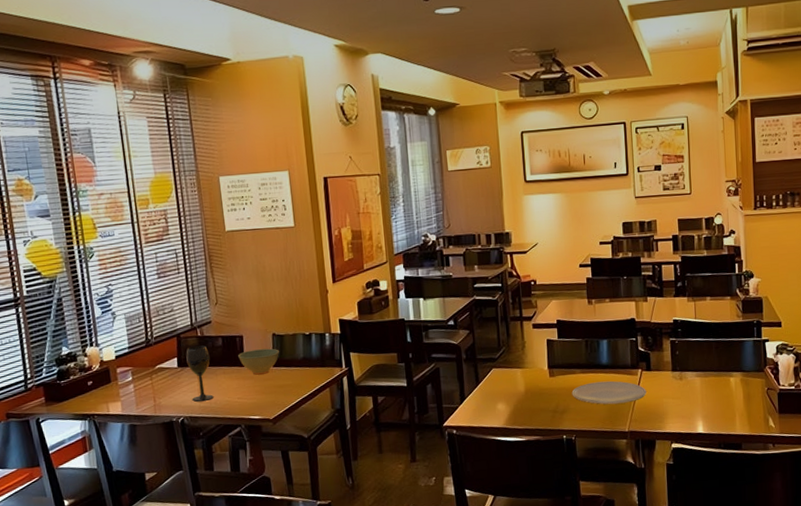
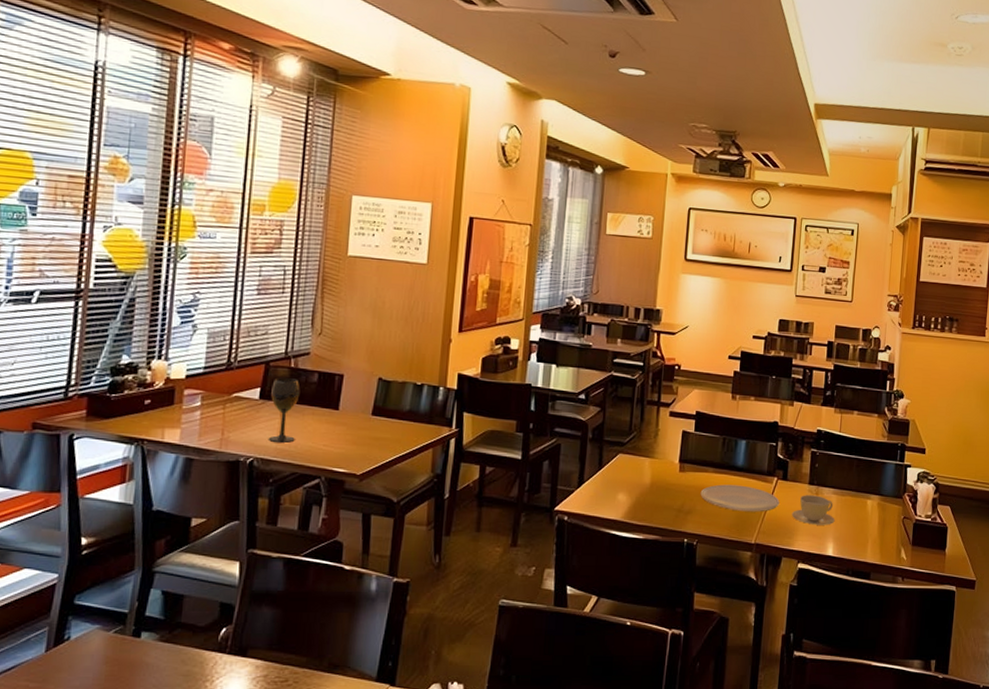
bowl: present [238,348,279,375] -> none [333,392,382,422]
teacup: none [659,380,702,408] -> present [791,495,835,525]

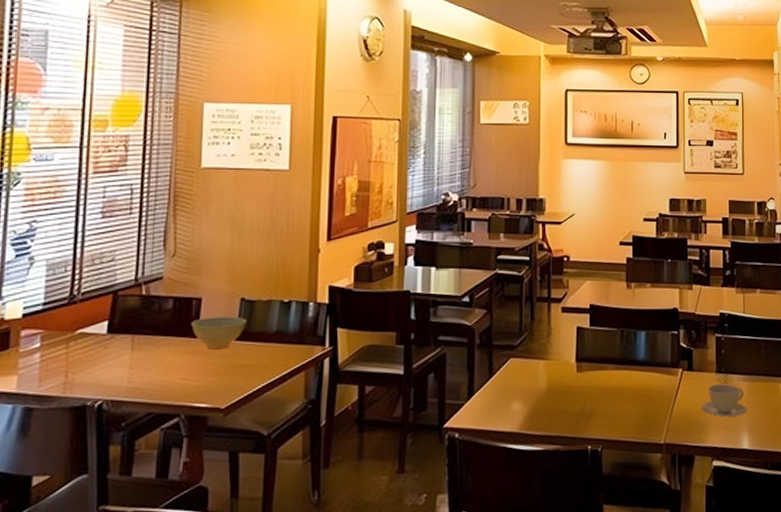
wine glass: present [269,378,300,443] -> none [120,307,154,380]
bowl: none [333,392,382,422] -> present [191,316,246,350]
plate: present [700,484,780,512] -> none [601,380,687,410]

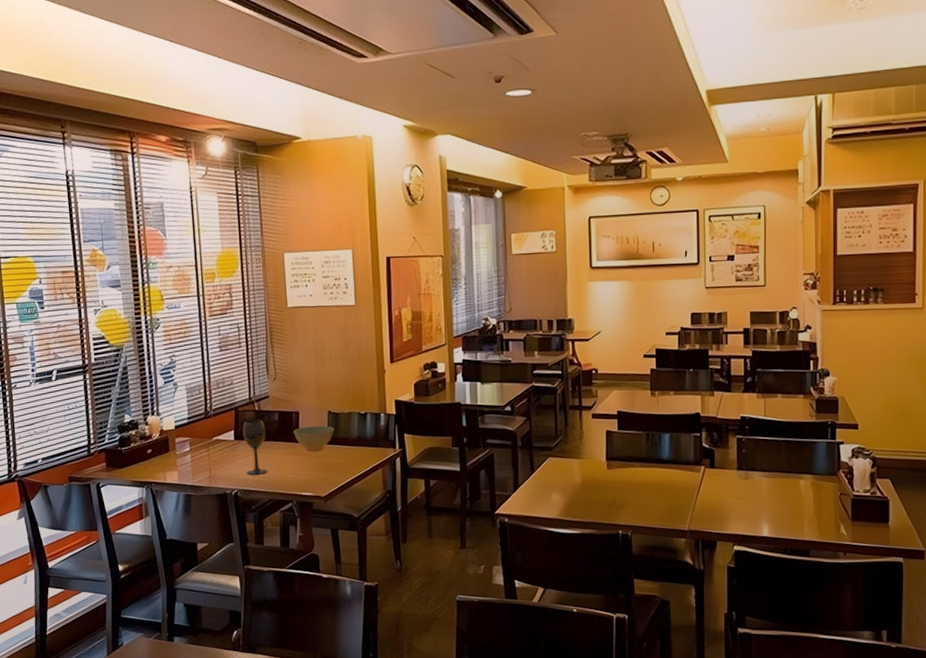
wine glass: none [120,307,154,380] -> present [243,420,268,475]
teacup: present [700,384,748,417] -> none [722,480,768,509]

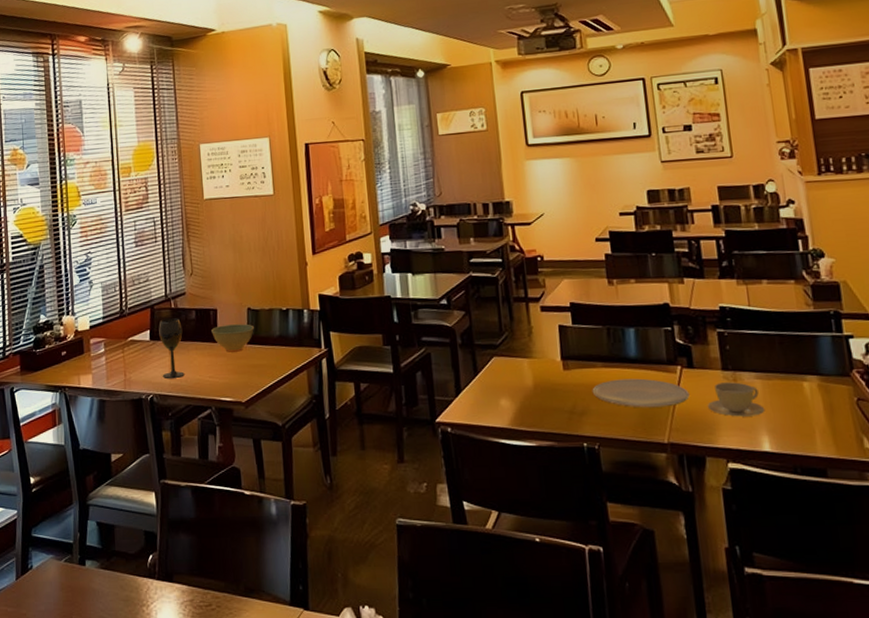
plate: none [630,476,709,502] -> present [592,378,690,408]
teacup: none [722,480,768,509] -> present [707,382,765,417]

